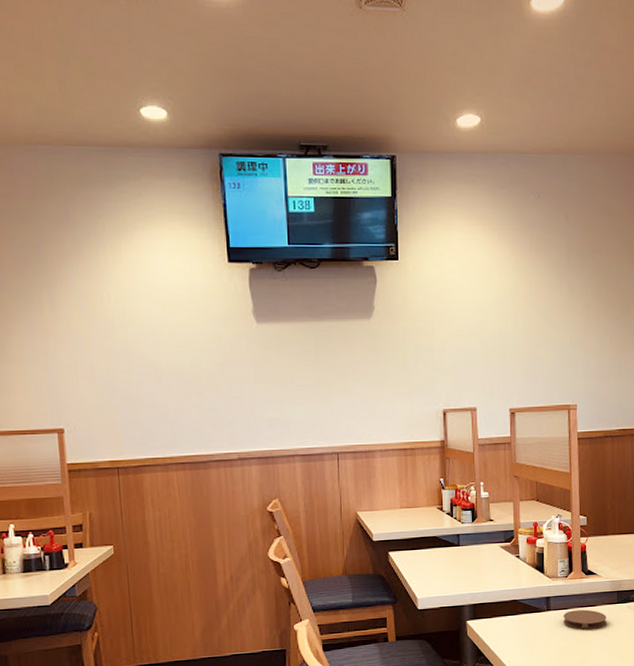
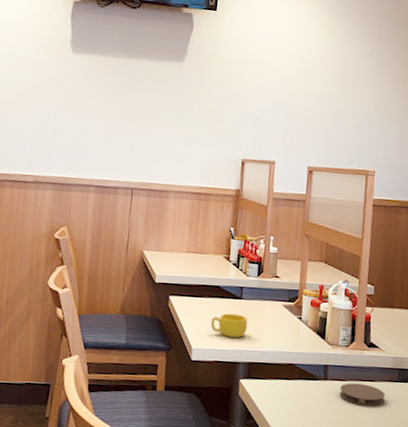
cup: none [432,560,468,583] -> present [210,313,248,338]

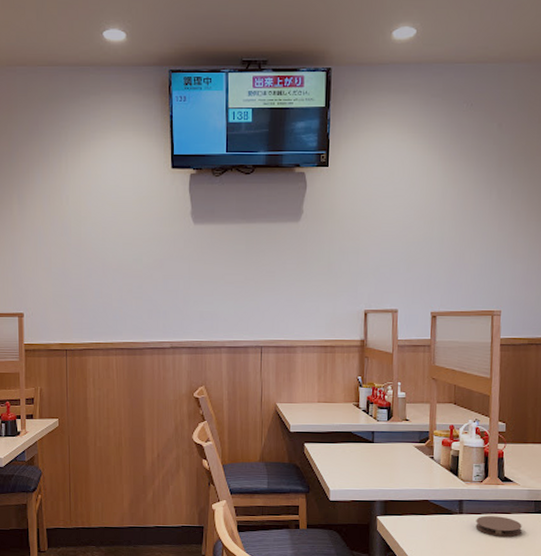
cup: present [210,313,248,338] -> none [345,456,381,478]

